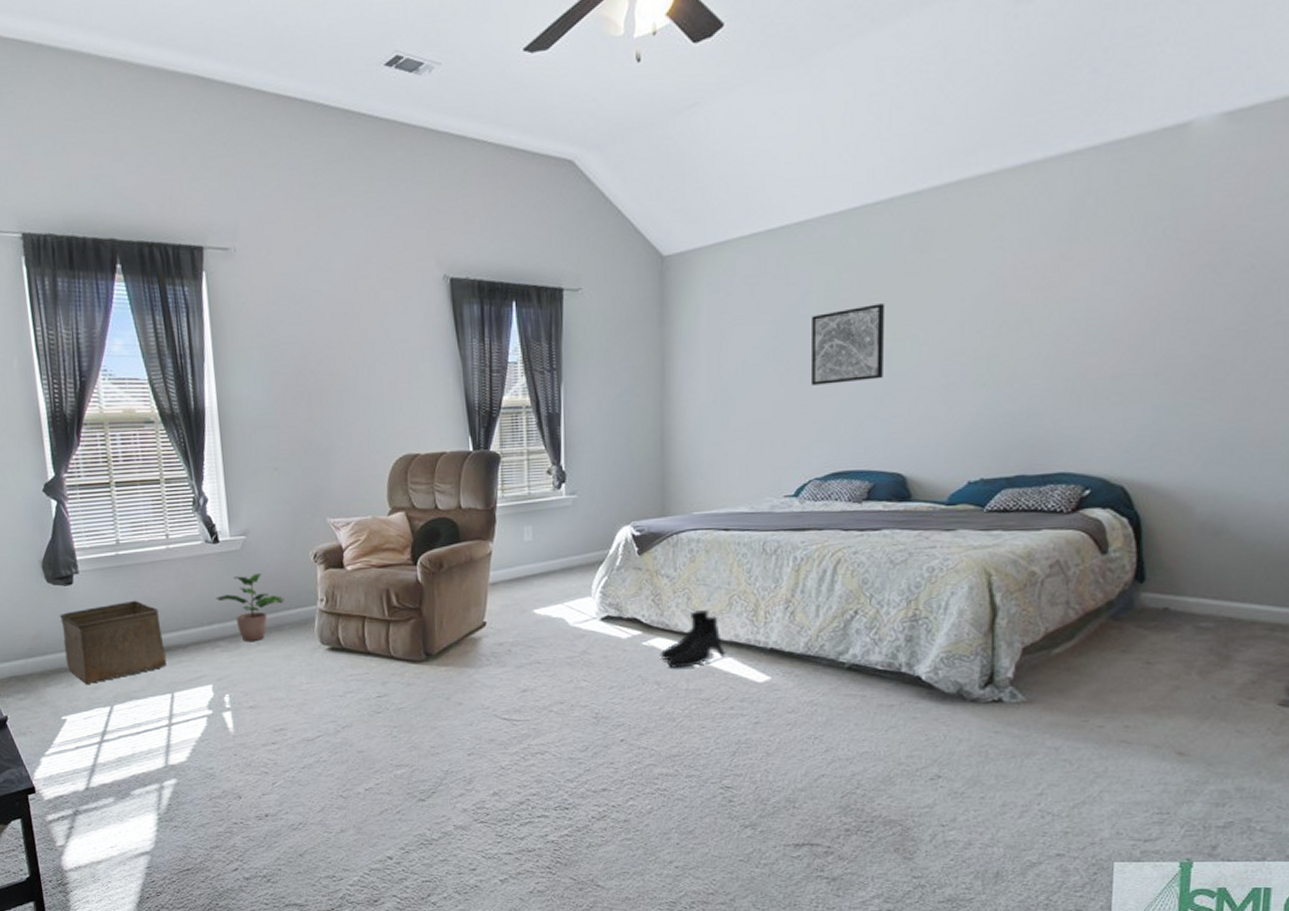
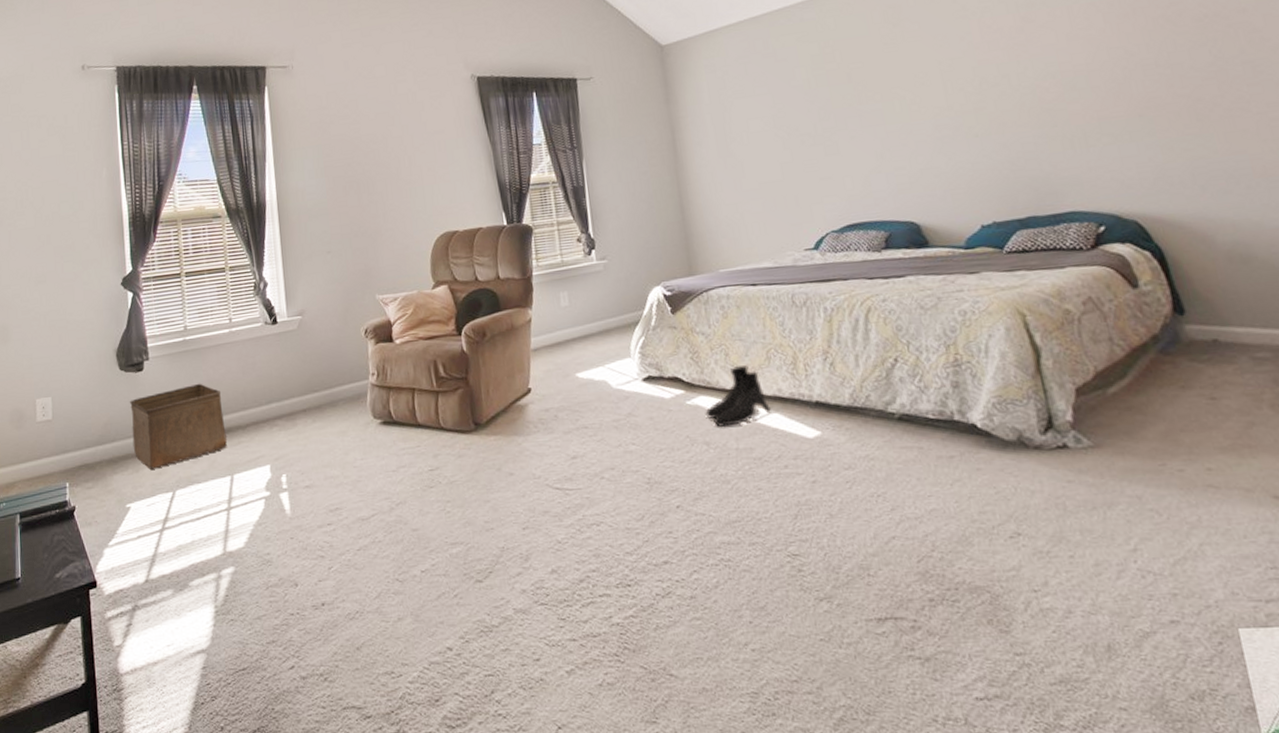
potted plant: present [216,572,284,642] -> none [274,350,338,420]
wall art: present [810,304,884,385] -> none [803,71,879,146]

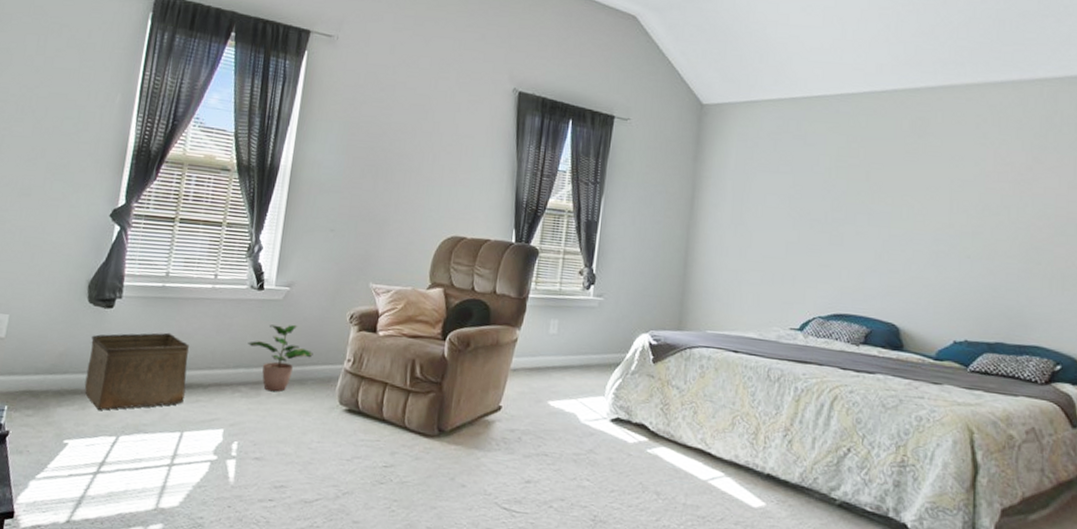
potted plant: none [274,350,338,420] -> present [248,324,313,392]
boots: present [705,365,773,428] -> none [662,424,726,482]

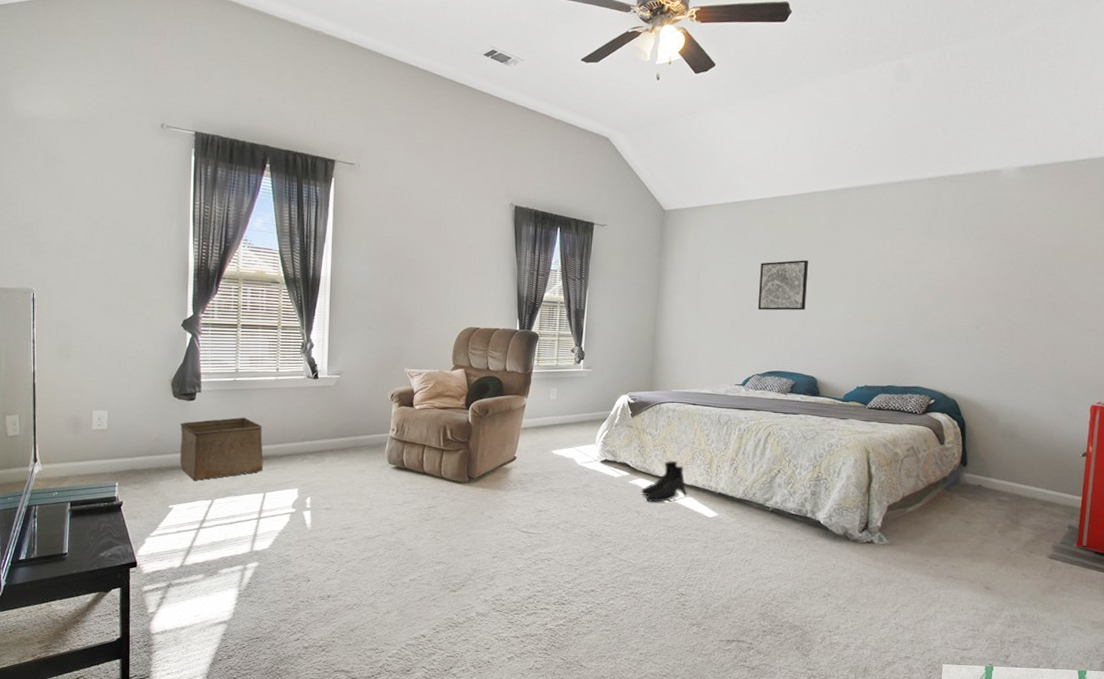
potted plant: present [248,324,313,392] -> none [310,404,364,458]
boots: none [662,424,726,482] -> present [641,460,688,503]
wall art: none [820,173,886,238] -> present [757,260,808,311]

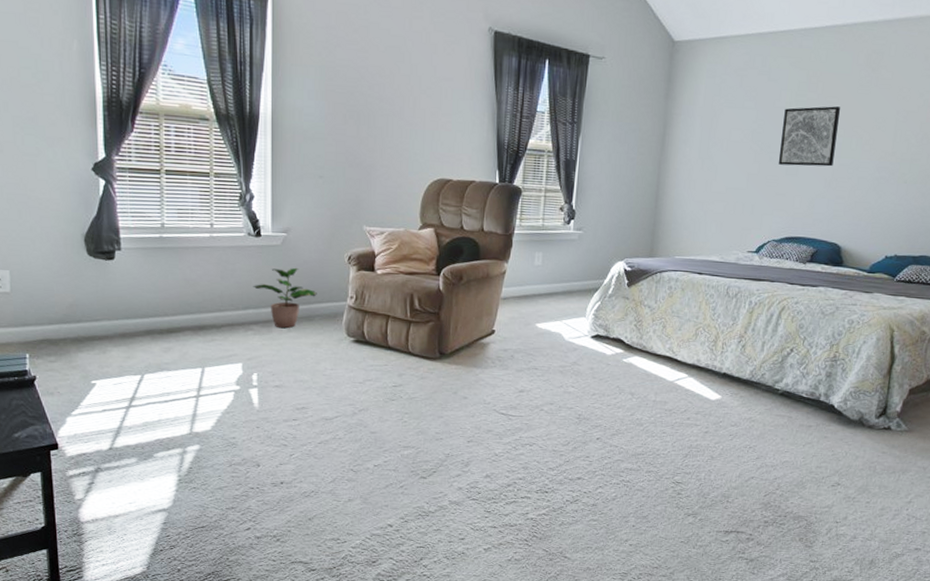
storage bin: present [179,417,263,481] -> none [97,280,200,353]
potted plant: none [310,404,364,458] -> present [253,267,317,329]
boots: present [641,460,688,503] -> none [636,336,689,384]

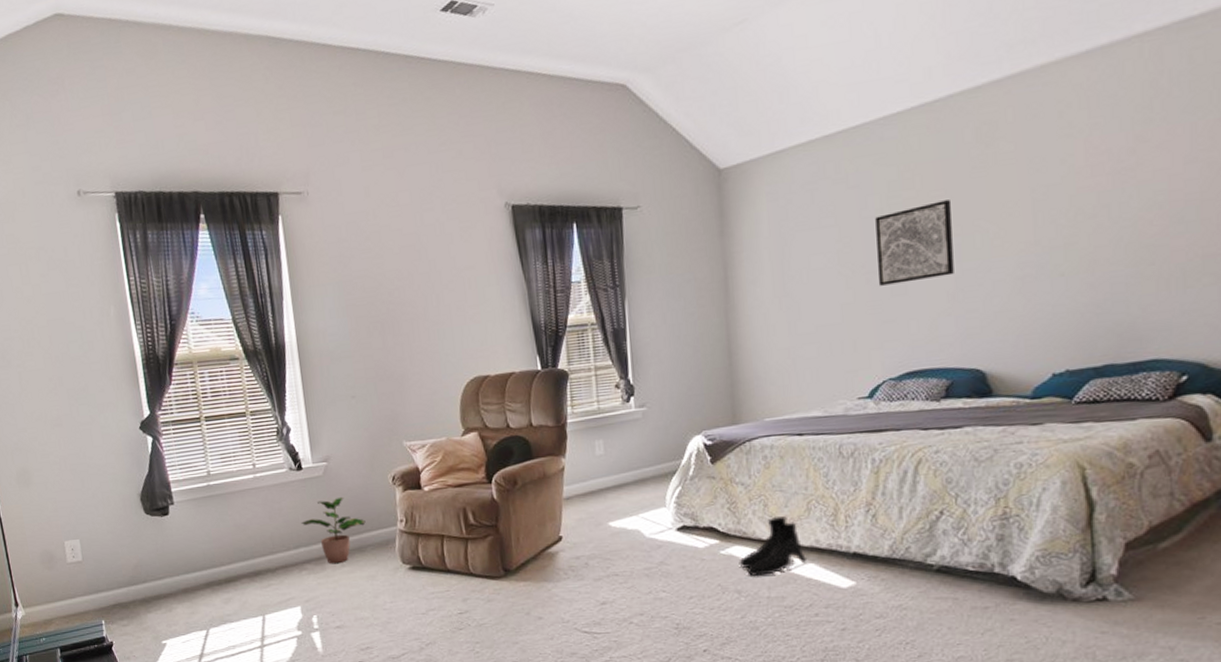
boots: none [636,336,689,384] -> present [739,516,808,577]

